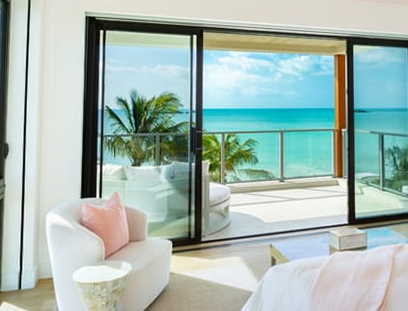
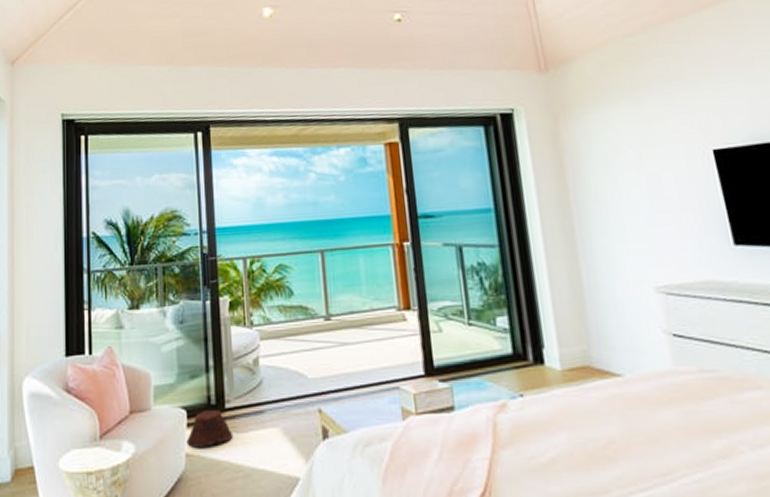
woven basket: none [171,242,206,268] -> present [186,410,234,447]

